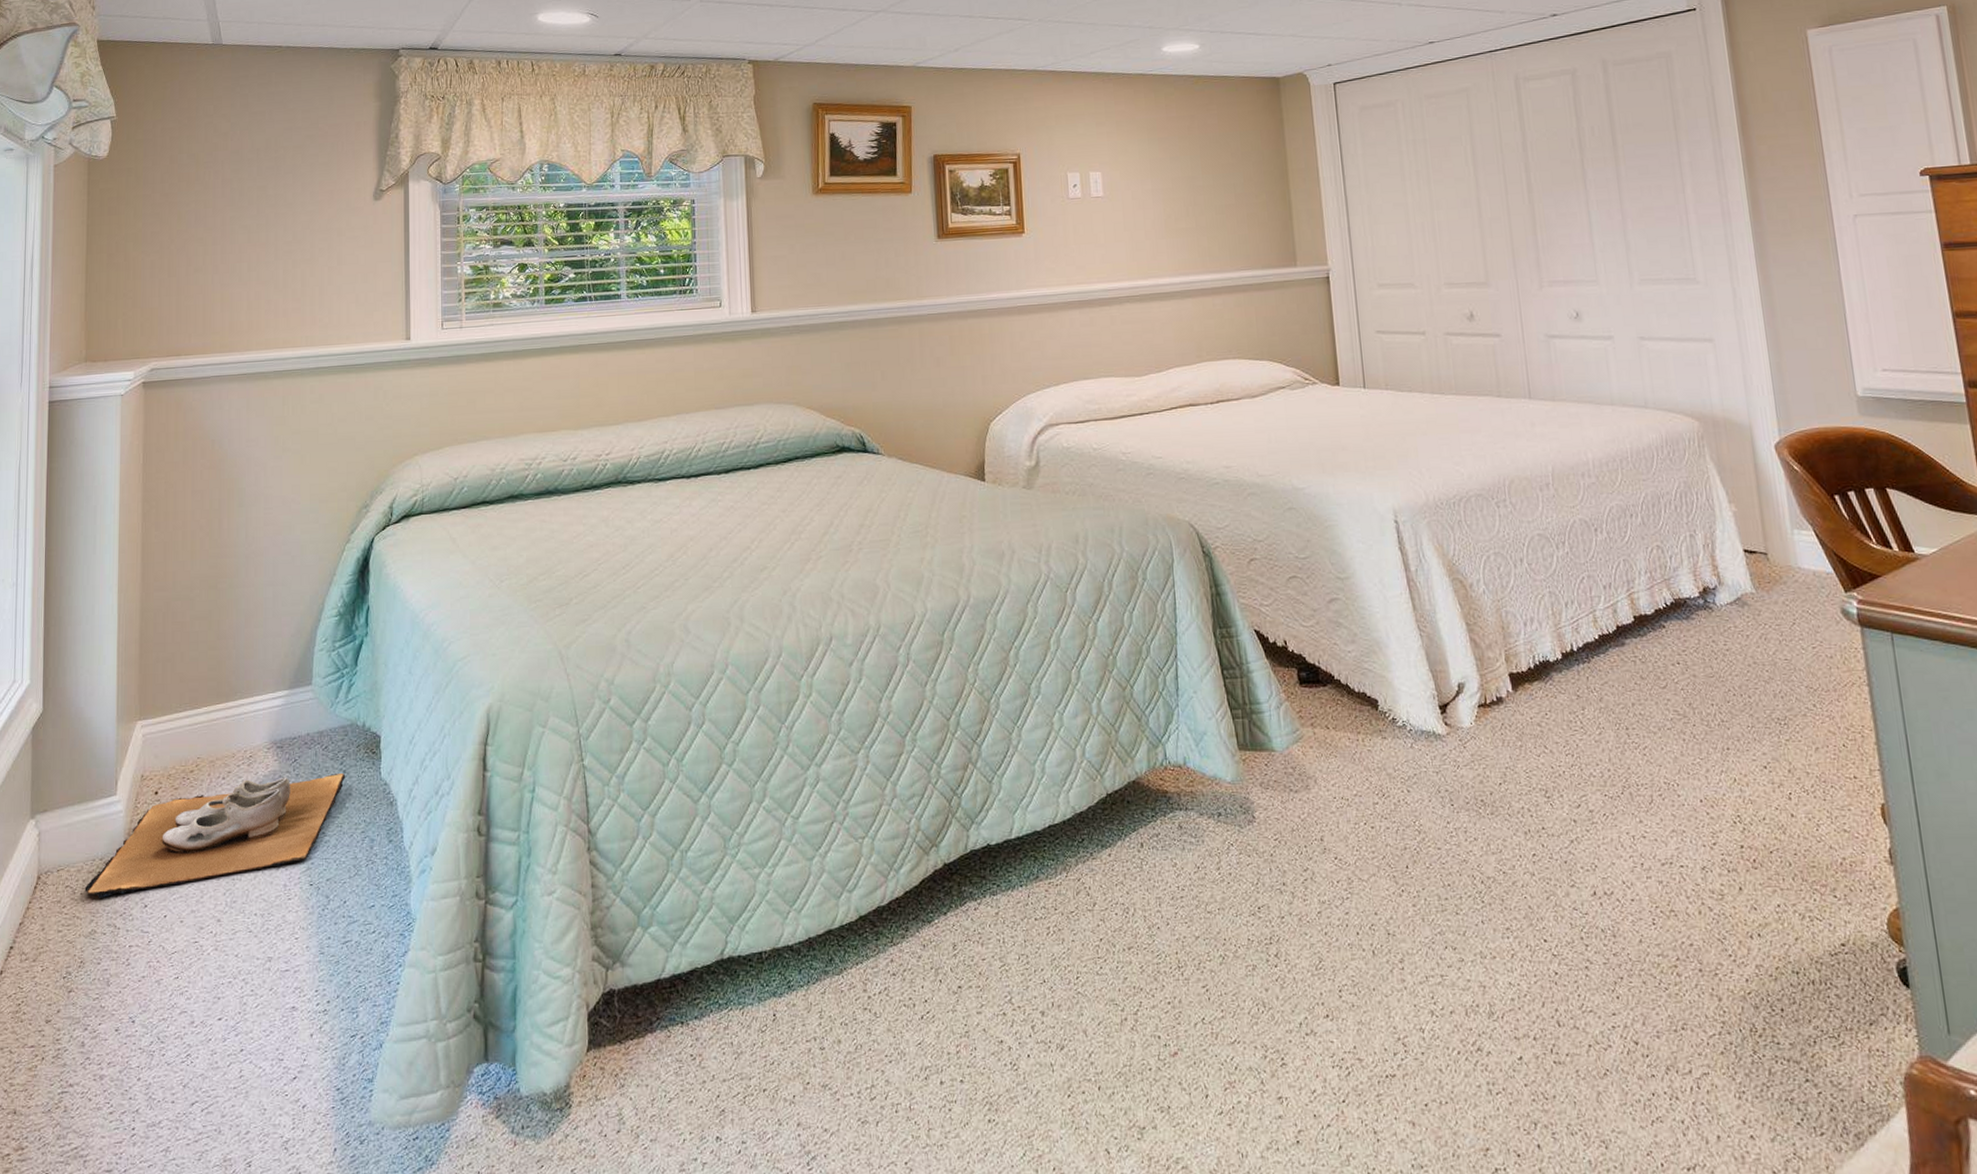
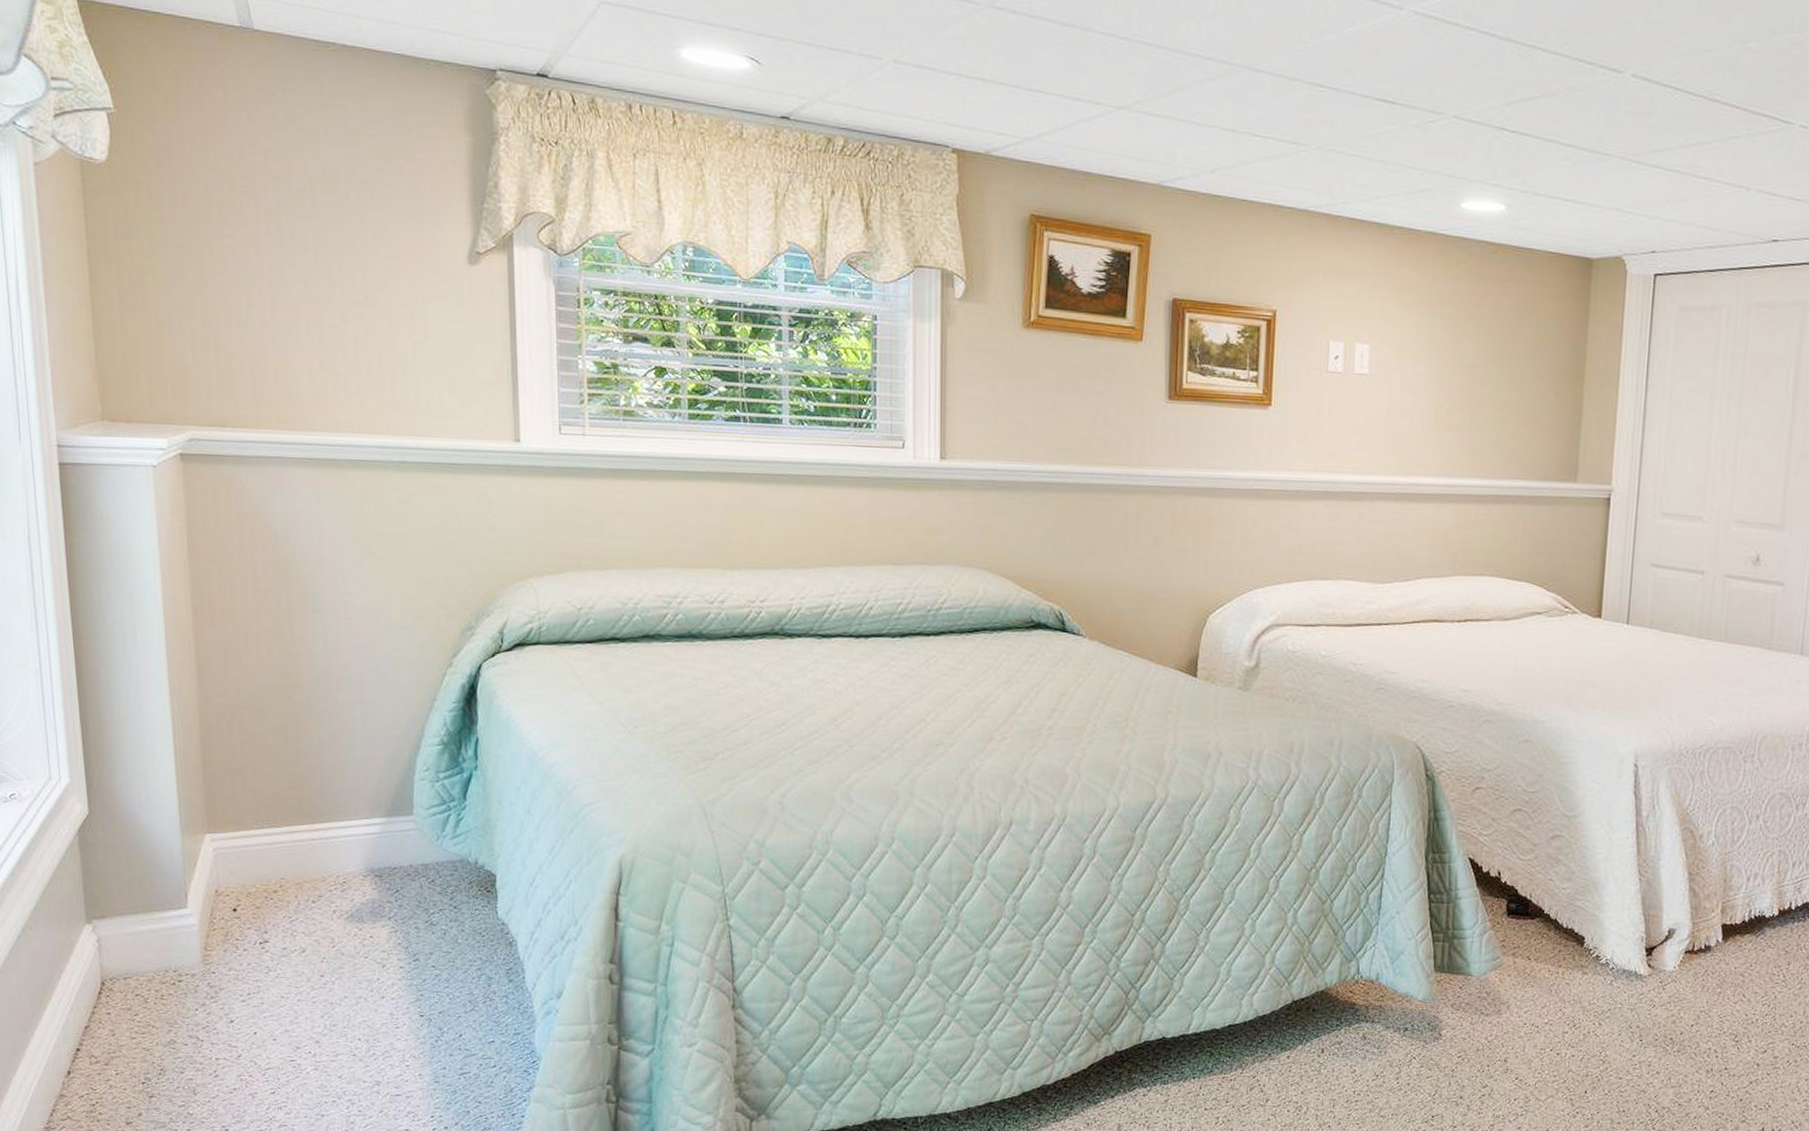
shoe: present [84,772,346,898] -> none [158,905,457,1010]

